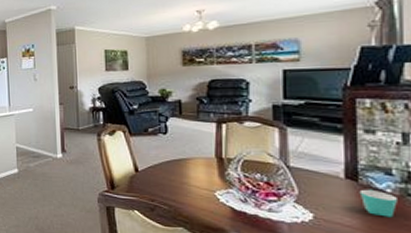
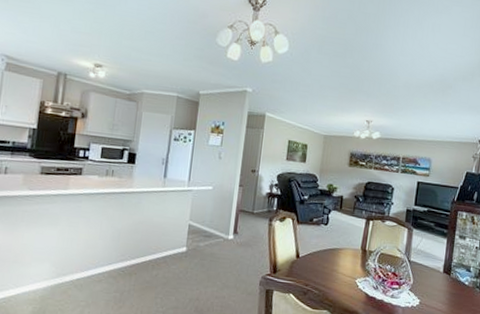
mug: present [359,189,397,218] -> none [450,281,471,304]

